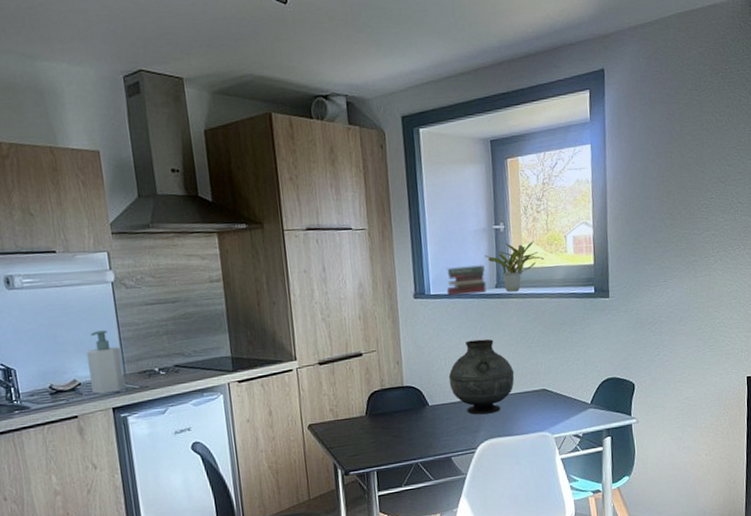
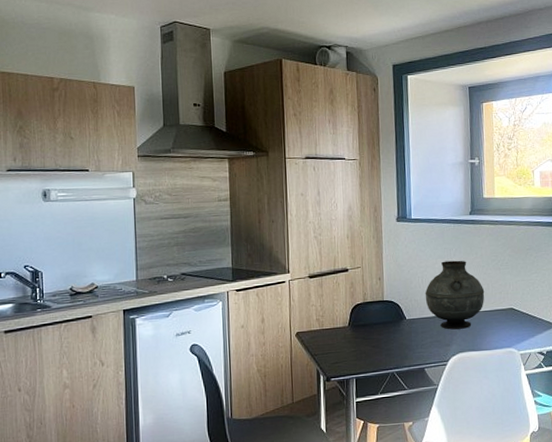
soap bottle: present [87,330,125,395] -> none [106,240,136,298]
books: present [446,264,487,297] -> none [426,193,462,221]
potted plant: present [485,240,544,293] -> none [461,174,514,219]

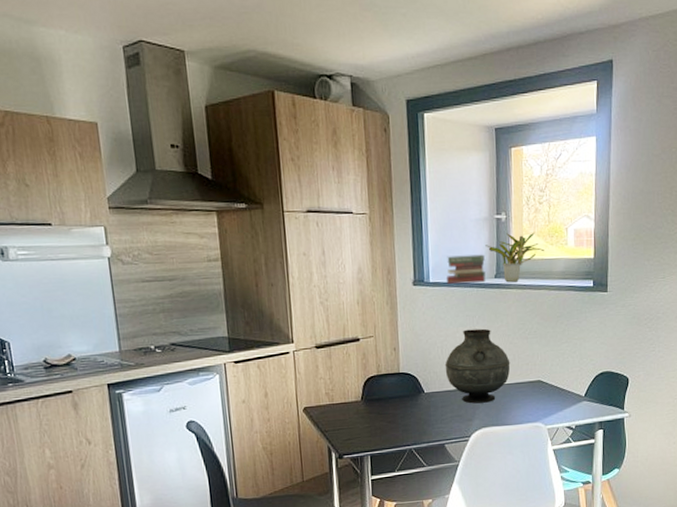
books: none [426,193,462,221] -> present [446,253,486,285]
potted plant: none [461,174,514,219] -> present [485,232,544,283]

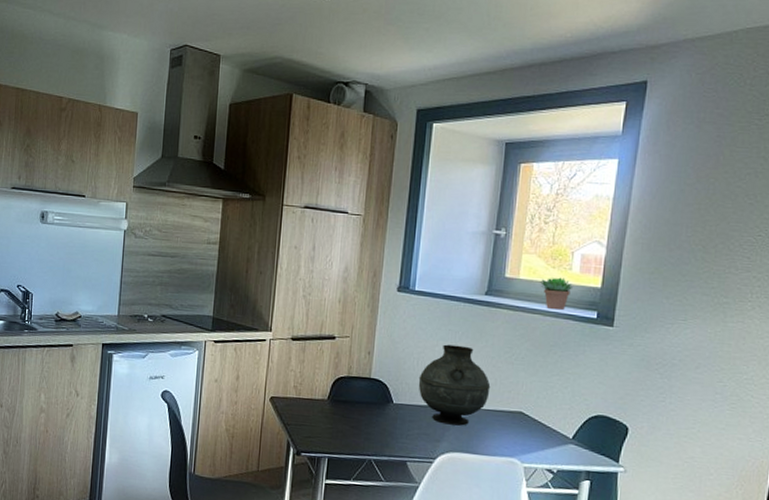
books: present [446,253,486,285] -> none [432,266,477,299]
potted plant: present [485,232,544,283] -> none [479,250,544,303]
succulent plant: none [542,253,571,284] -> present [540,277,574,311]

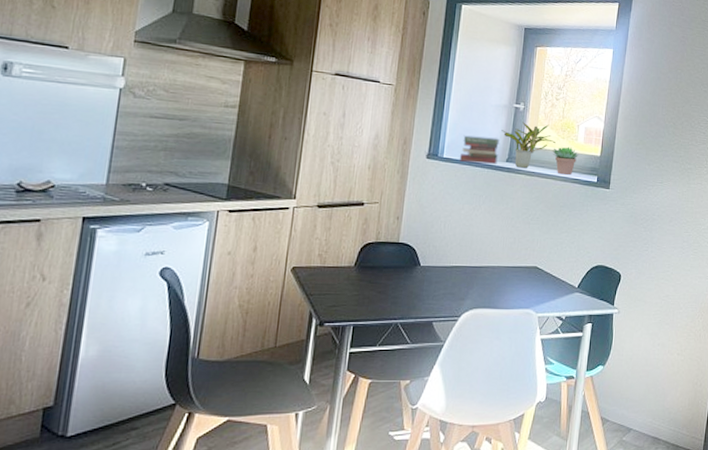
vase: present [418,344,491,426] -> none [444,207,510,283]
books: none [432,266,477,299] -> present [459,135,499,165]
potted plant: none [479,250,544,303] -> present [501,122,556,169]

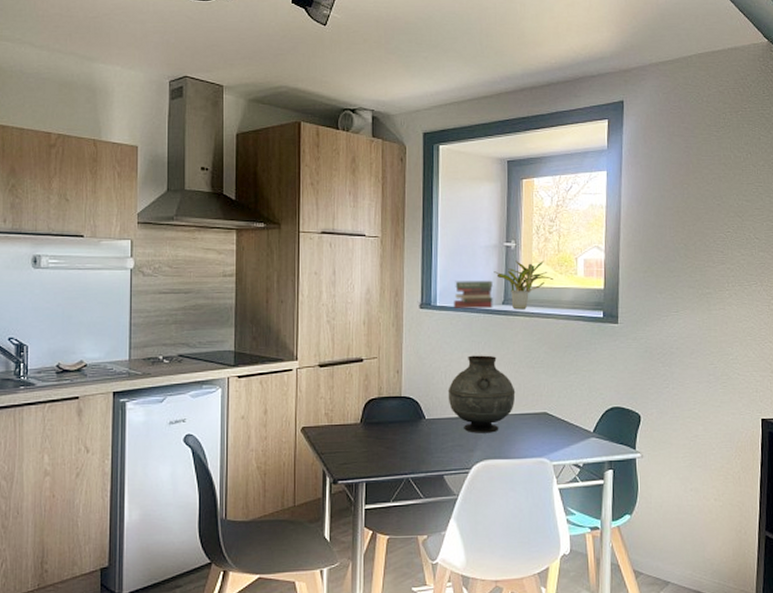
vase: none [444,207,510,283] -> present [448,355,516,433]
succulent plant: present [552,146,579,176] -> none [551,282,580,313]

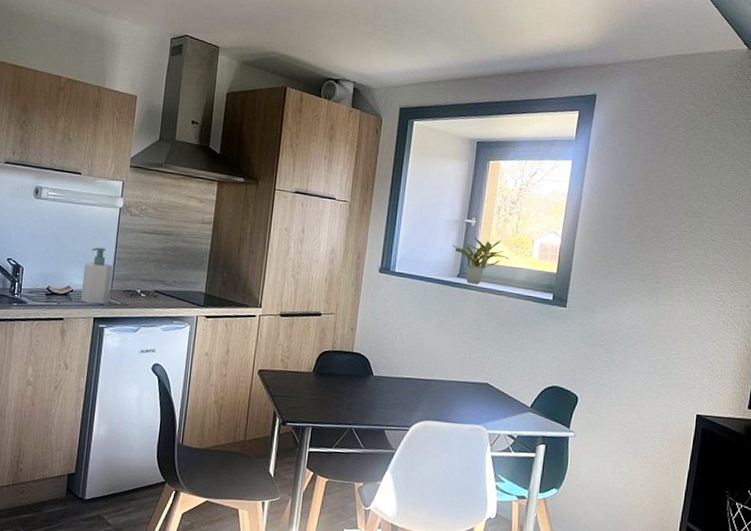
soap bottle: none [97,315,130,378] -> present [81,247,114,305]
vase: present [448,355,516,433] -> none [396,321,461,396]
books: present [453,279,493,310] -> none [410,250,450,280]

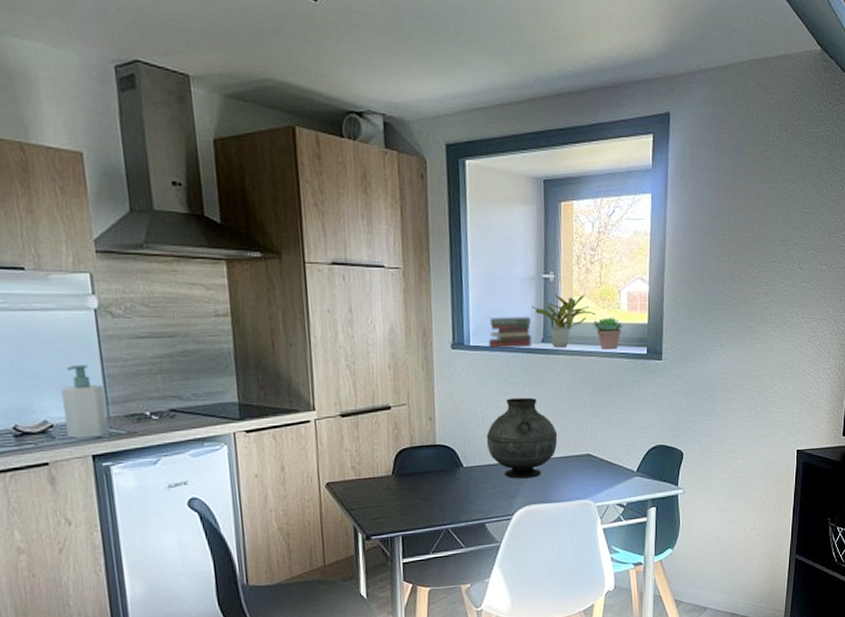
vase: none [396,321,461,396] -> present [486,397,558,479]
books: none [410,250,450,280] -> present [488,315,532,349]
succulent plant: none [505,263,534,293] -> present [593,317,624,351]

